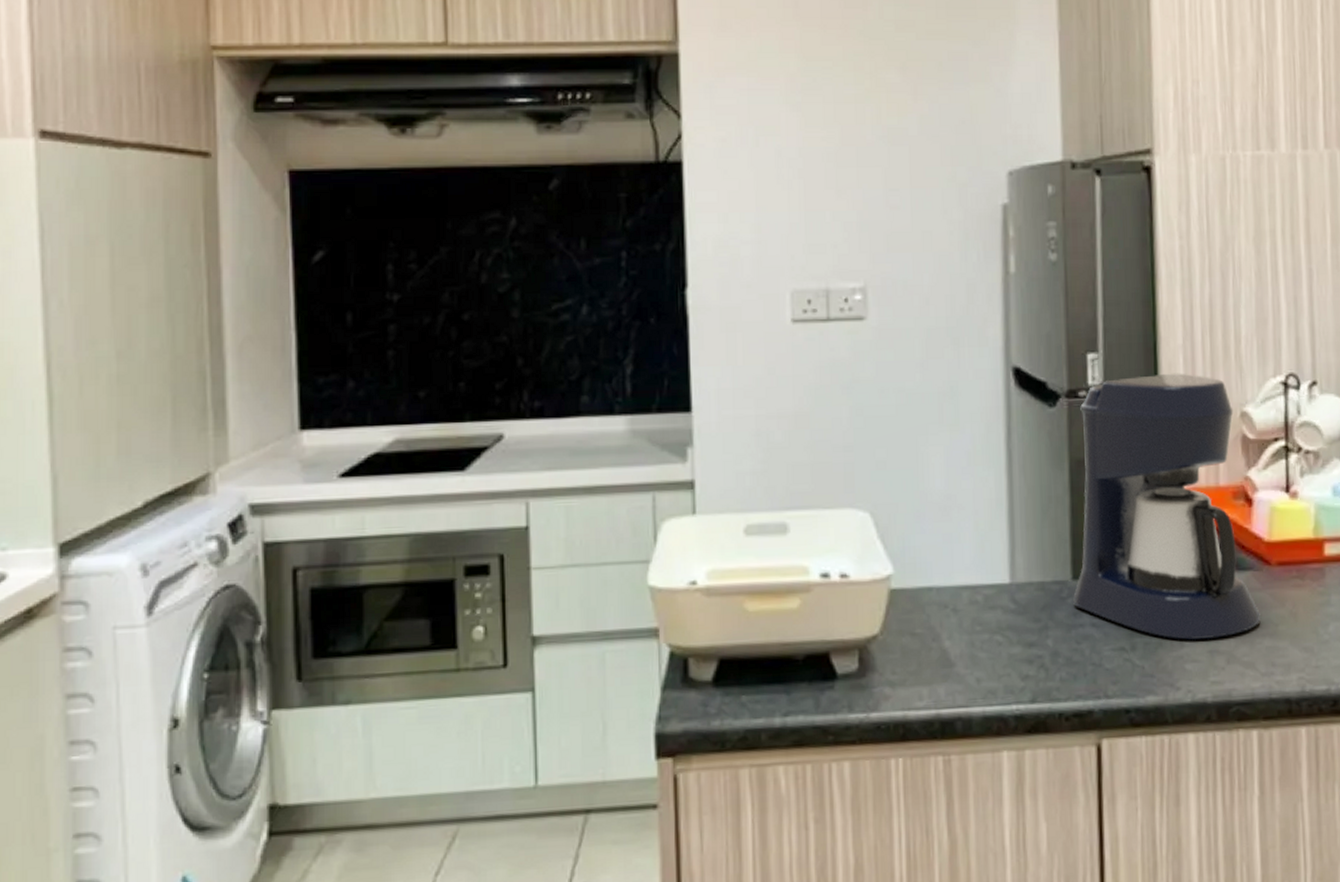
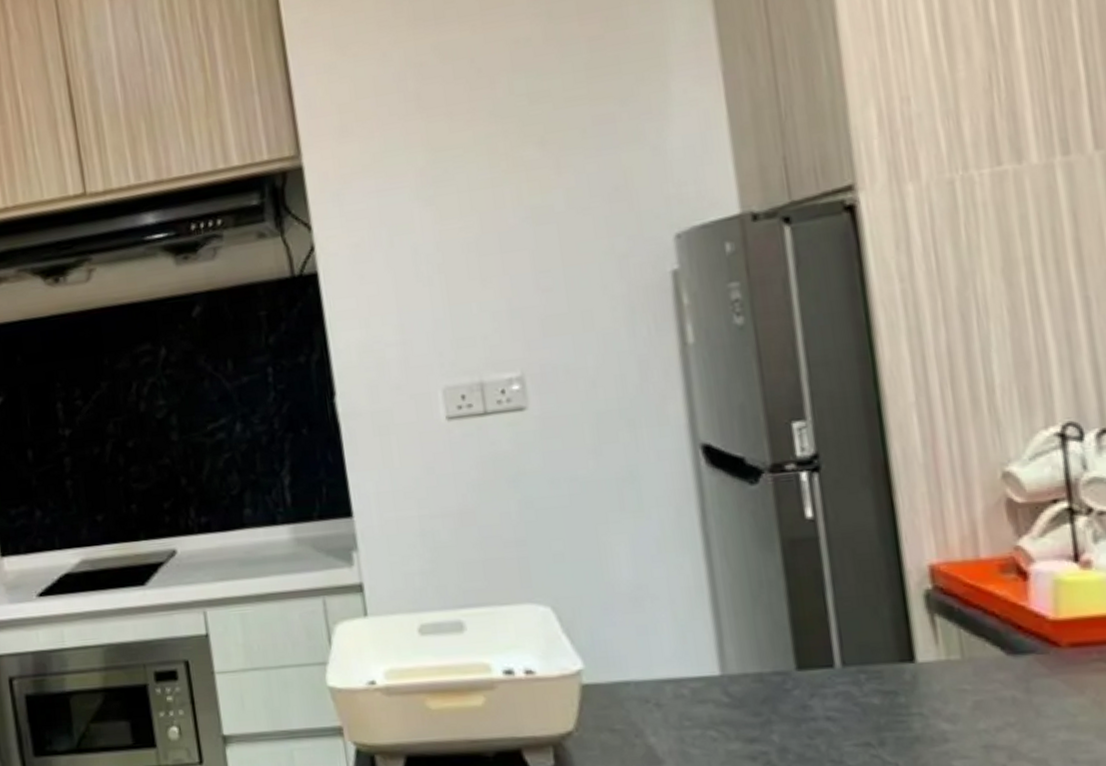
coffee maker: present [1073,373,1261,641] -> none [788,434,1052,735]

